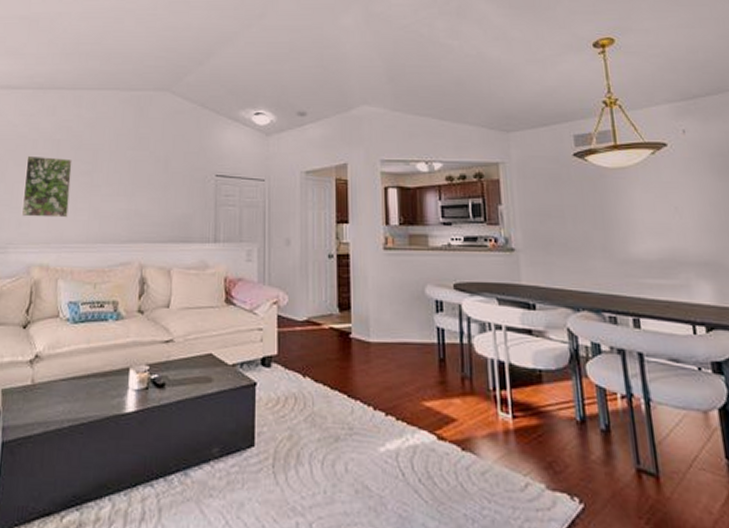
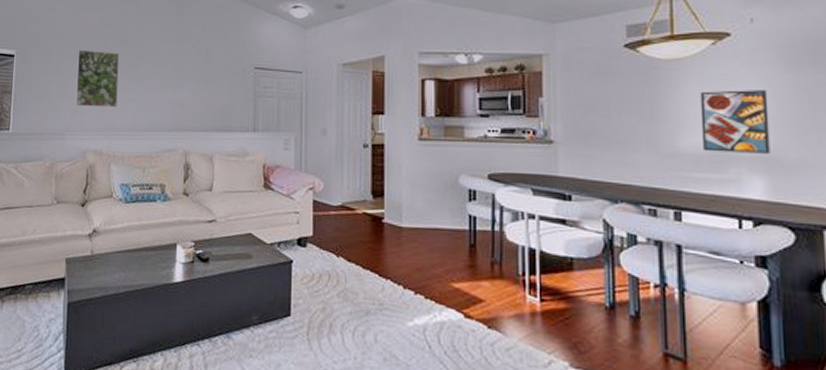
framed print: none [645,197,714,259] -> present [700,90,771,154]

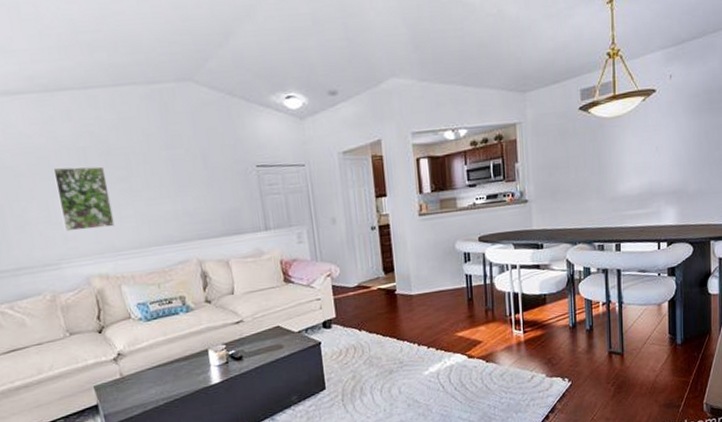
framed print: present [700,90,771,154] -> none [634,136,680,193]

